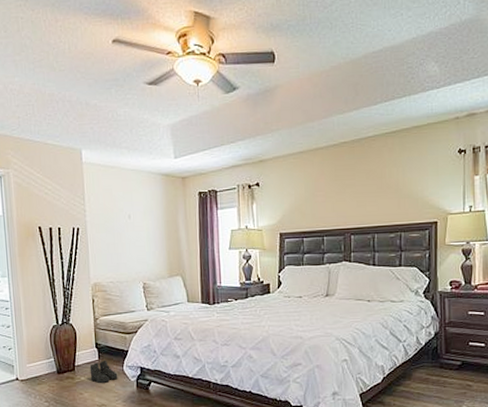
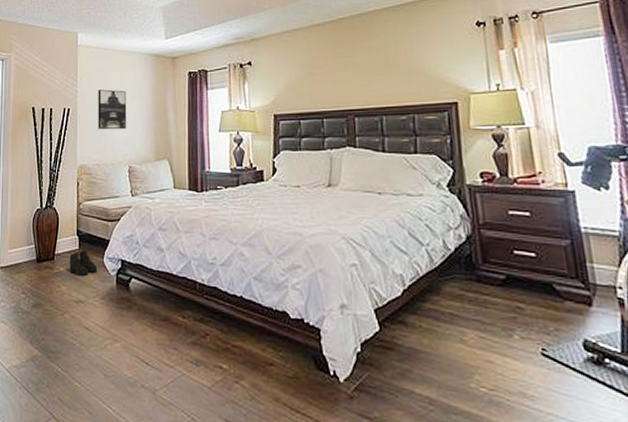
wall art: none [107,208,139,249] -> present [98,89,127,130]

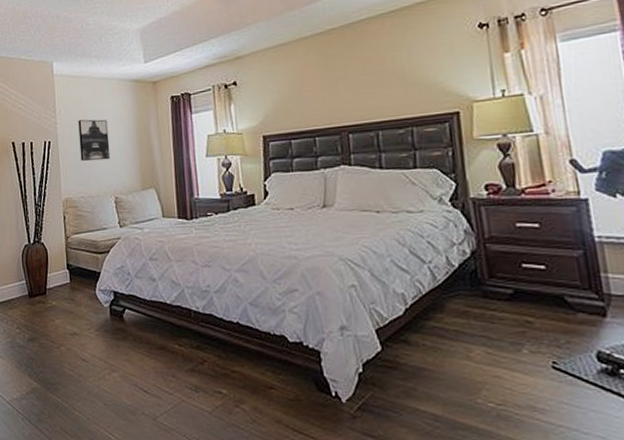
boots: present [69,249,97,277] -> none [61,282,90,310]

